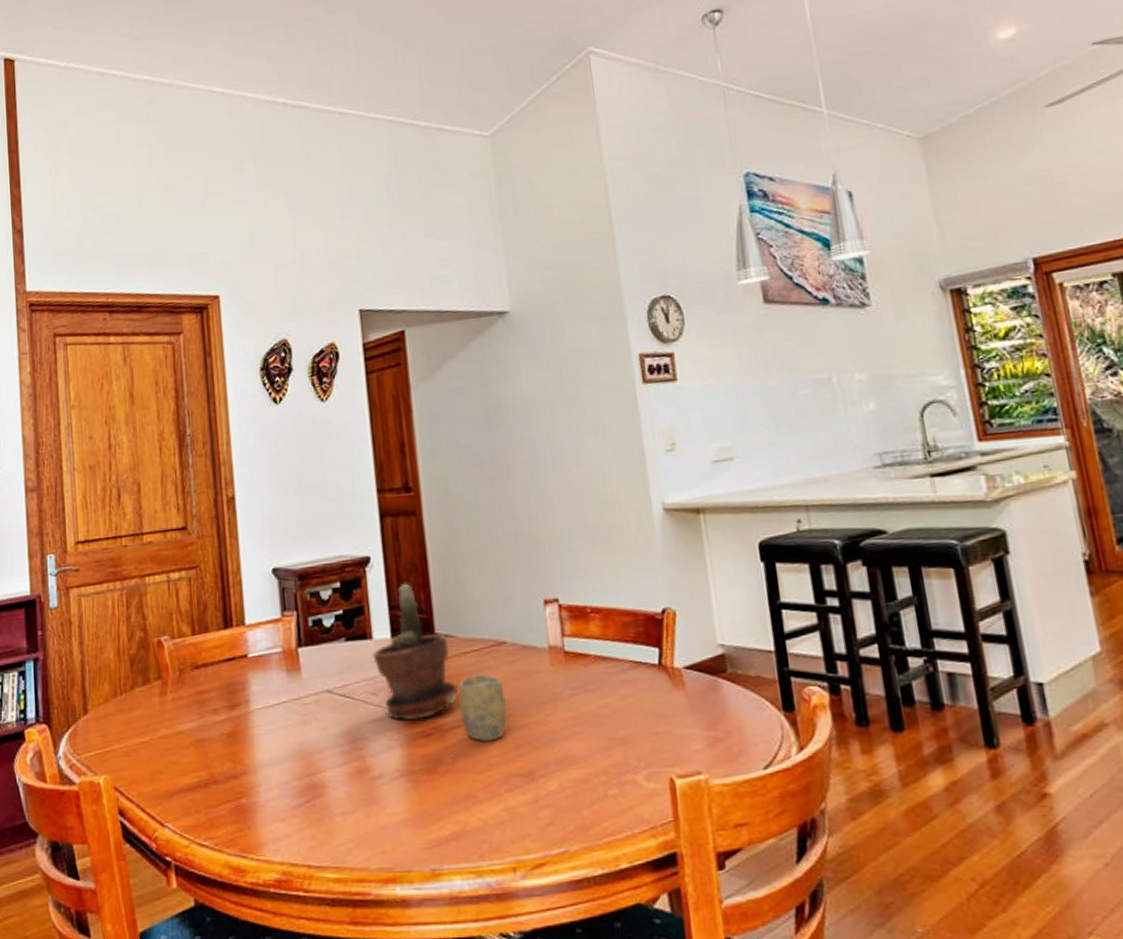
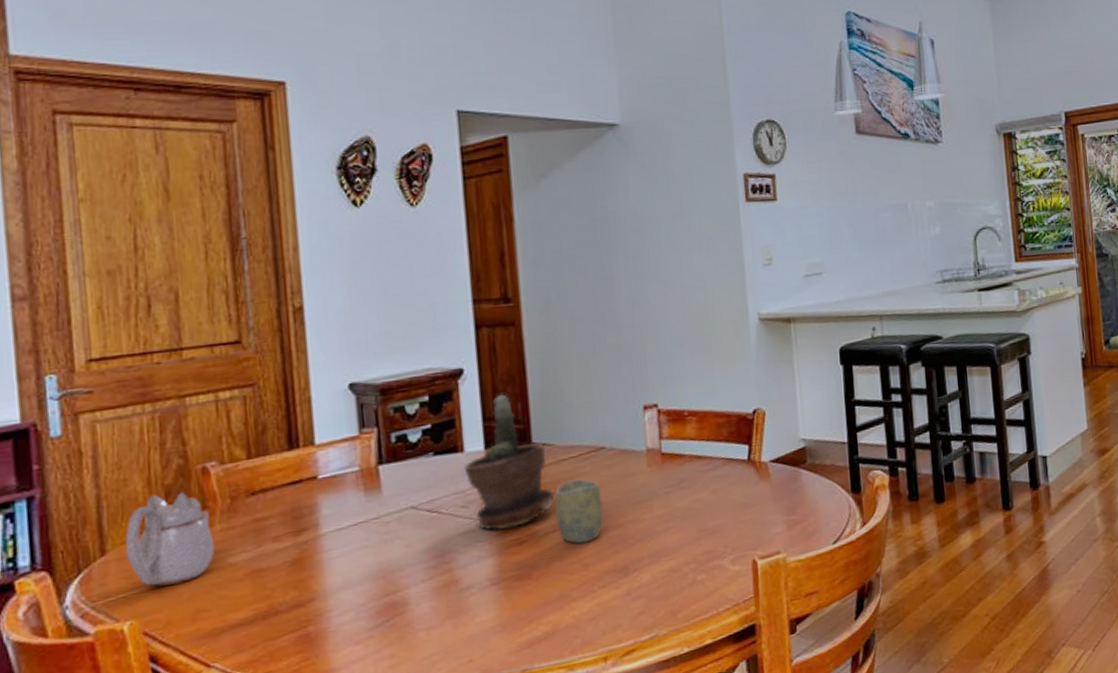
teapot: none [101,662,168,746] -> present [125,492,215,587]

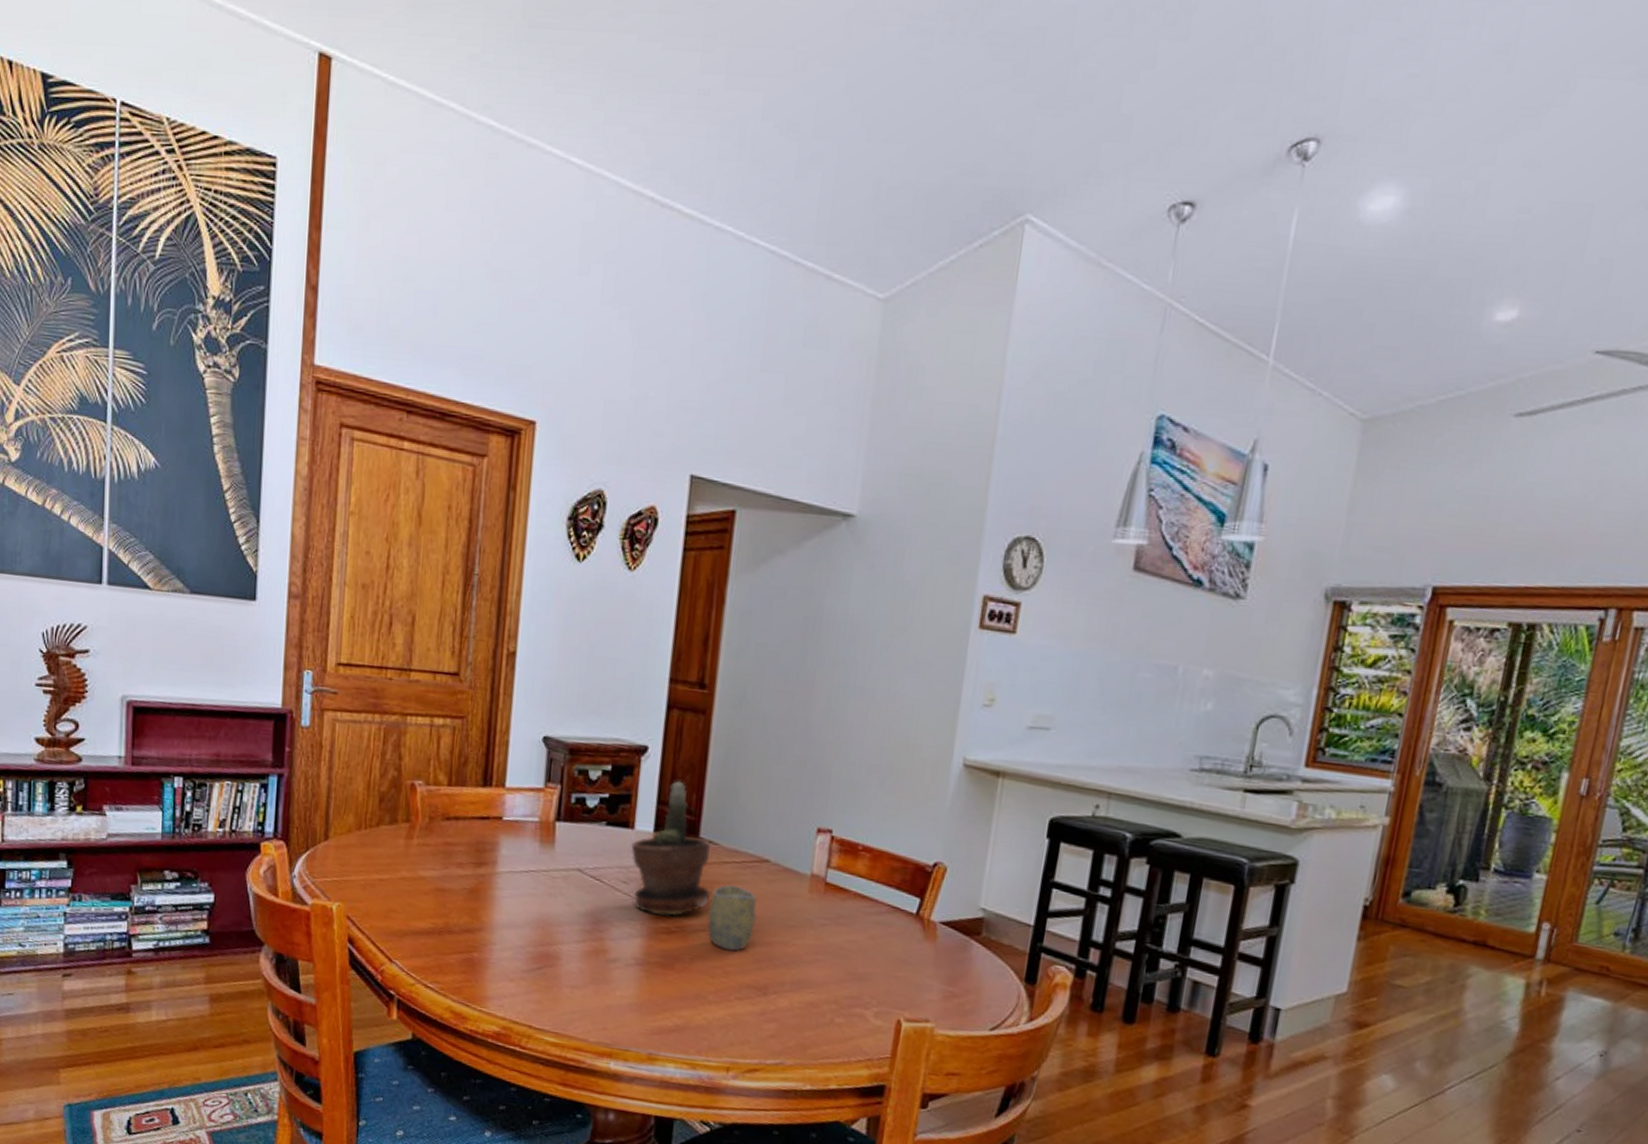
teapot: present [125,492,215,587] -> none [343,797,411,882]

